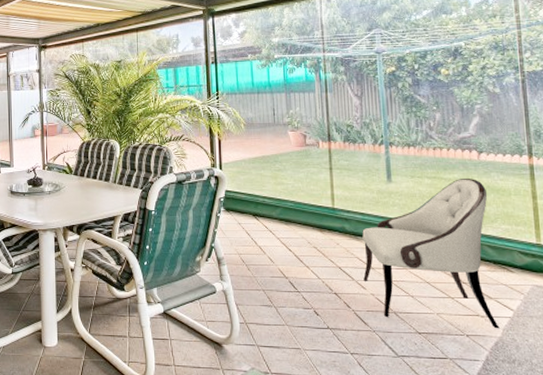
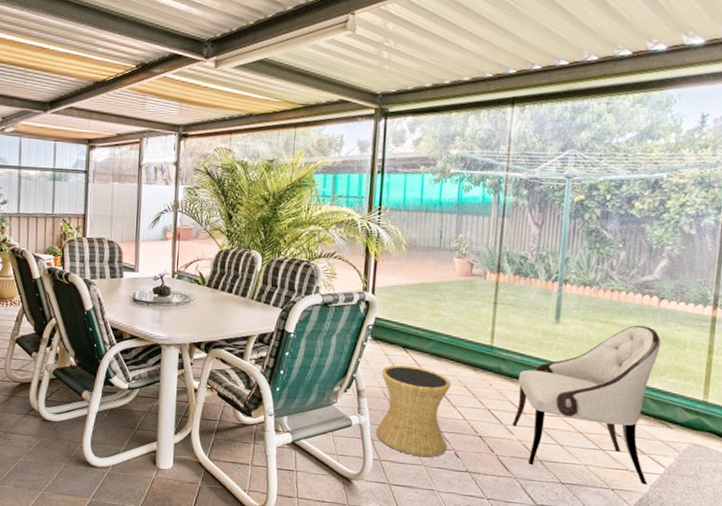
side table: none [237,232,307,317] -> present [376,365,451,457]

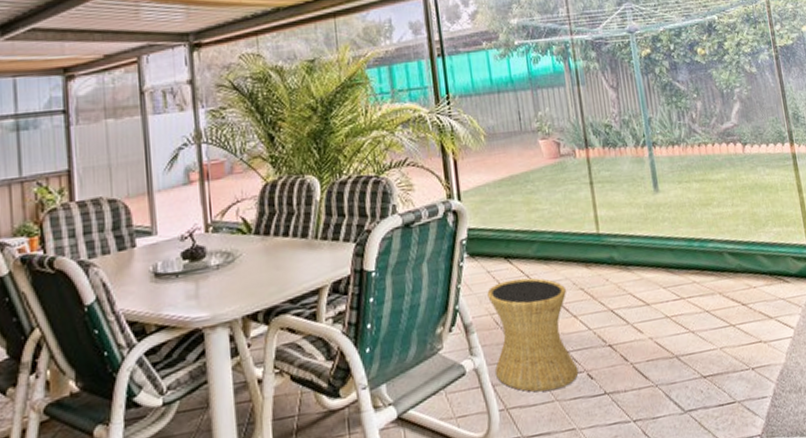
armchair: present [512,325,661,485] -> none [632,176,783,365]

